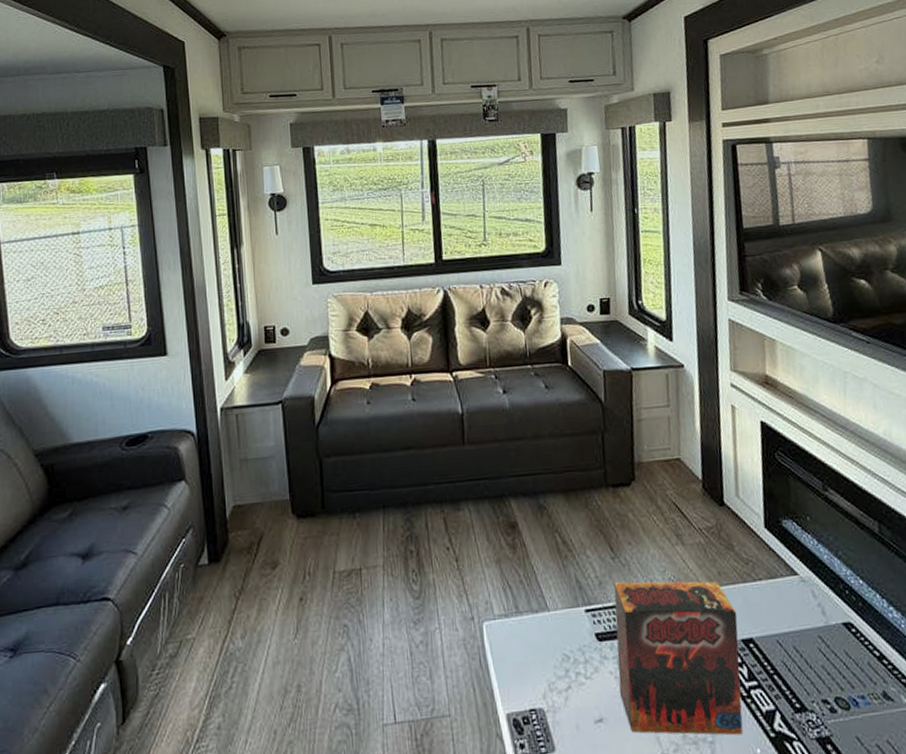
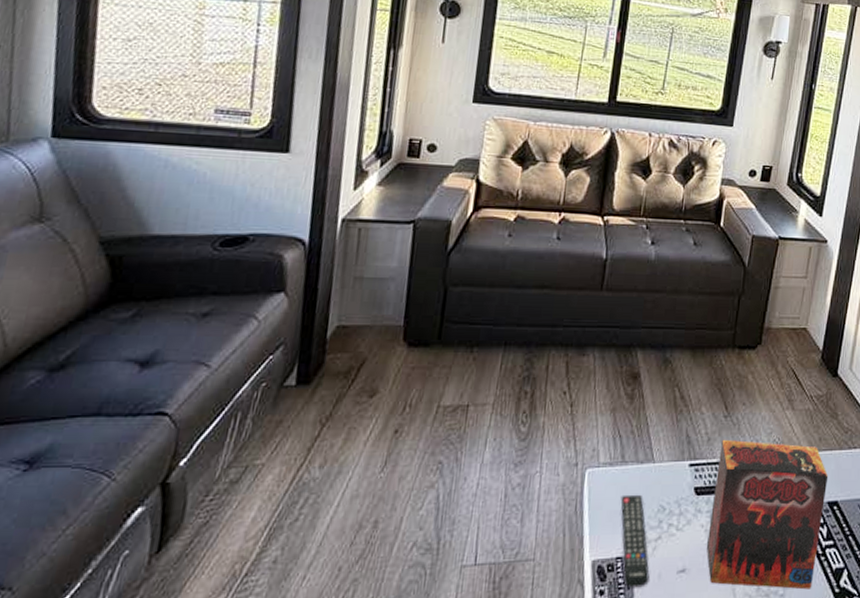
remote control: none [522,644,568,741] -> present [621,494,650,588]

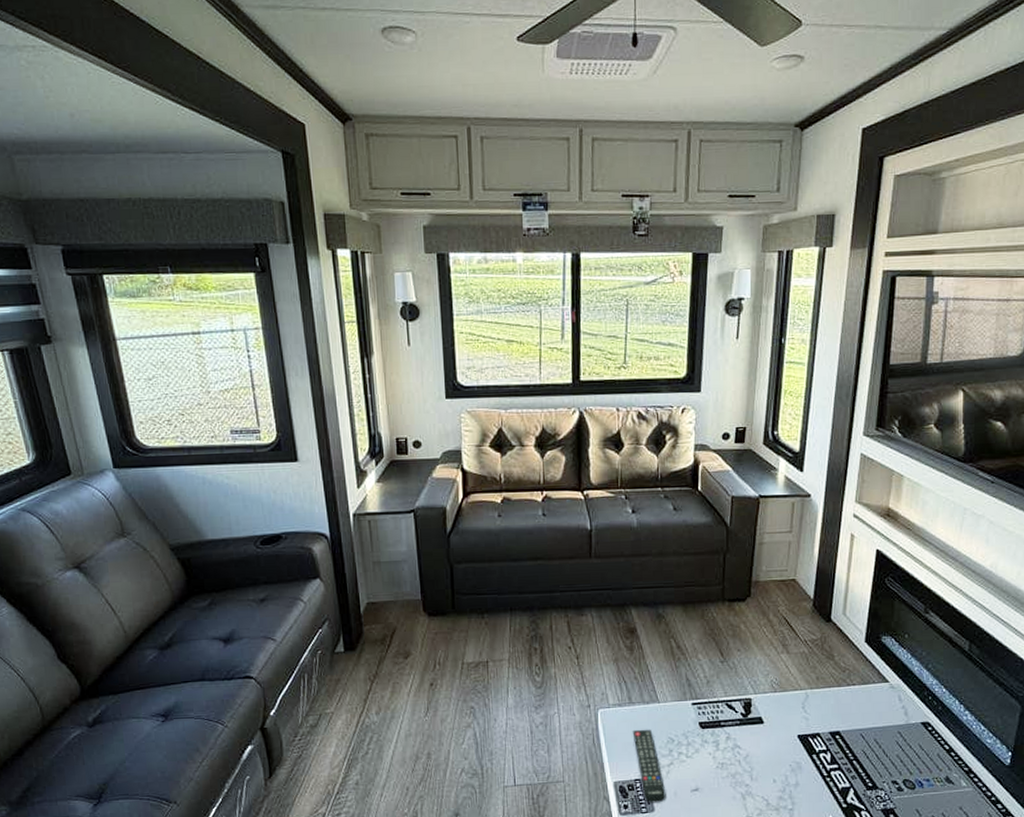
board game: present [707,439,829,590] -> none [716,681,829,805]

